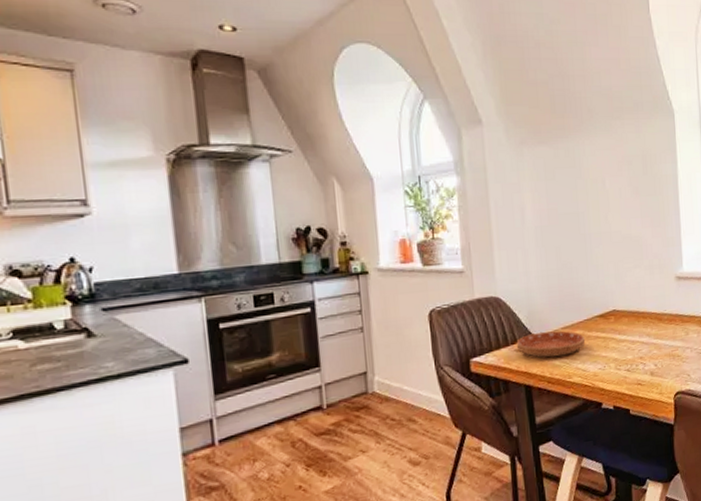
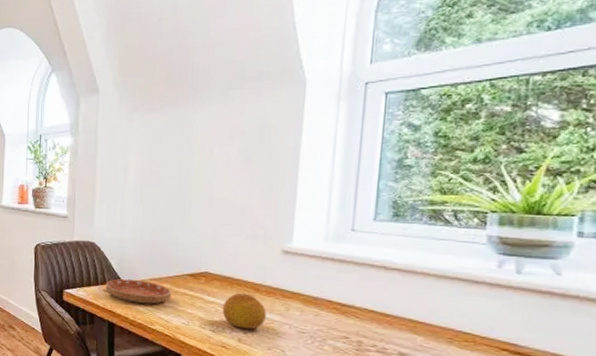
fruit: none [633,325,671,362] -> present [222,293,266,330]

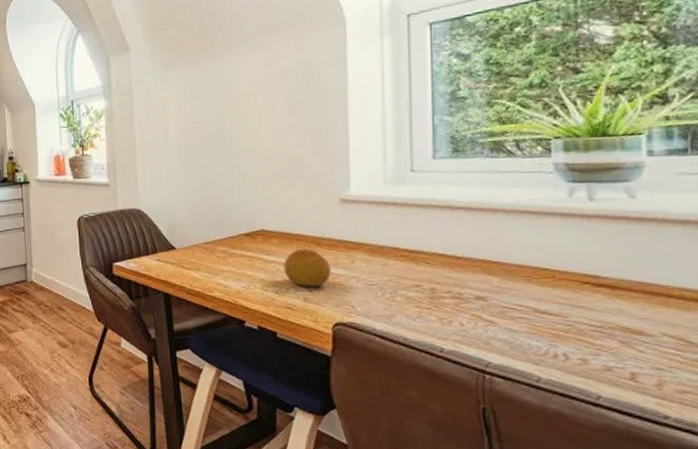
saucer: present [105,279,171,304] -> none [156,245,228,270]

